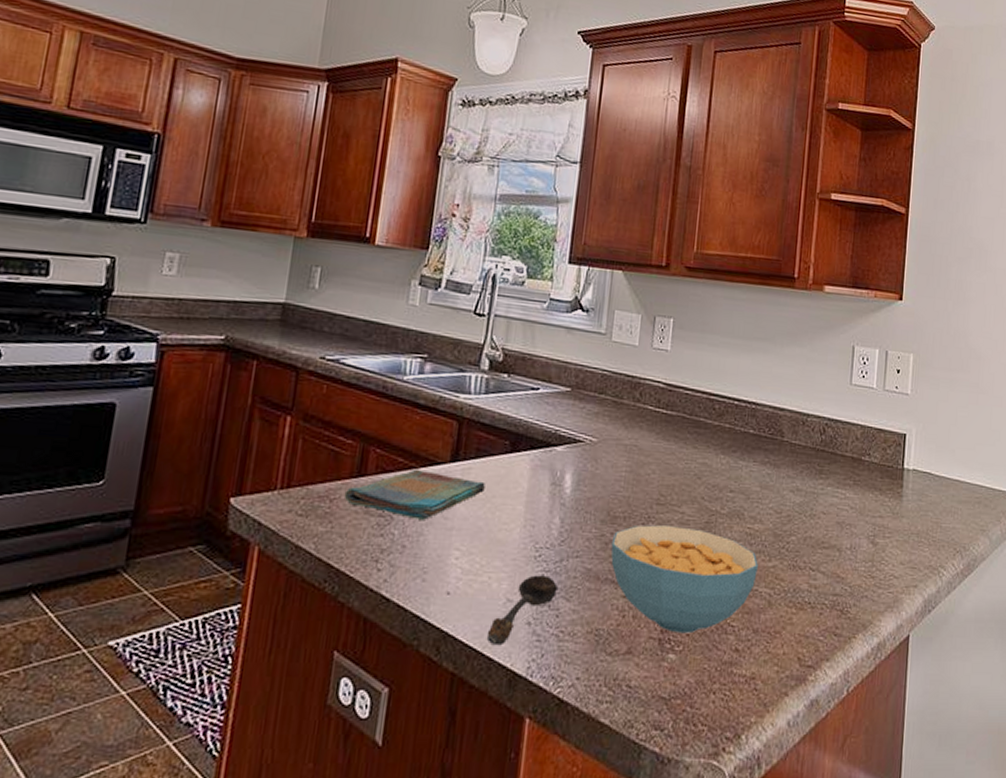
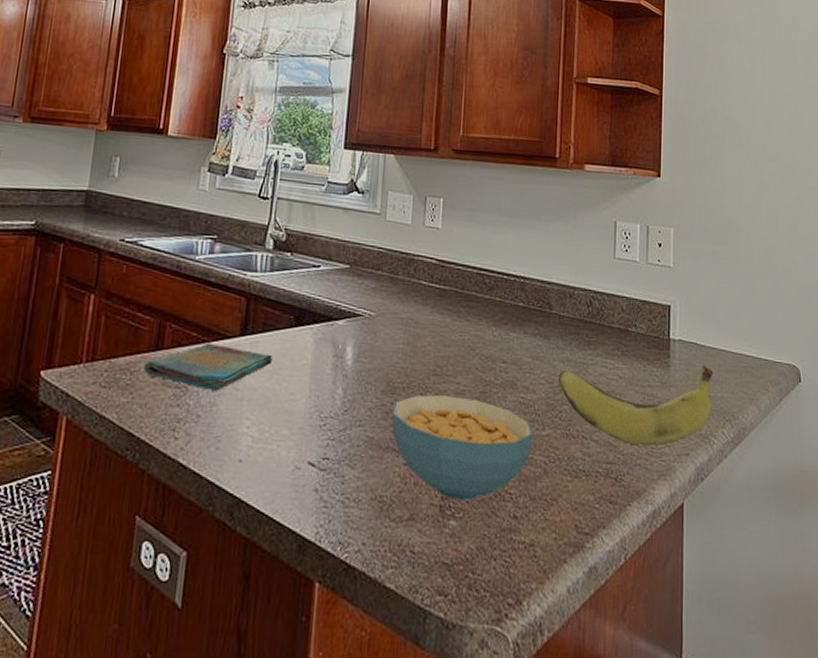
spoon: present [487,575,559,646] -> none [277,443,343,512]
banana: none [786,494,947,578] -> present [558,364,714,446]

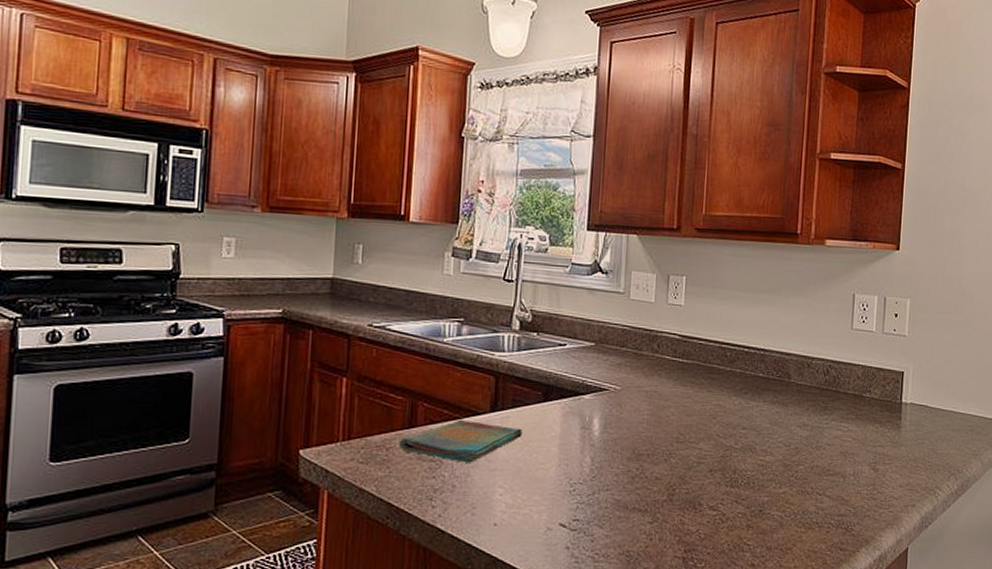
cereal bowl: present [391,395,533,501] -> none [637,460,770,552]
banana: present [558,364,714,446] -> none [794,425,942,499]

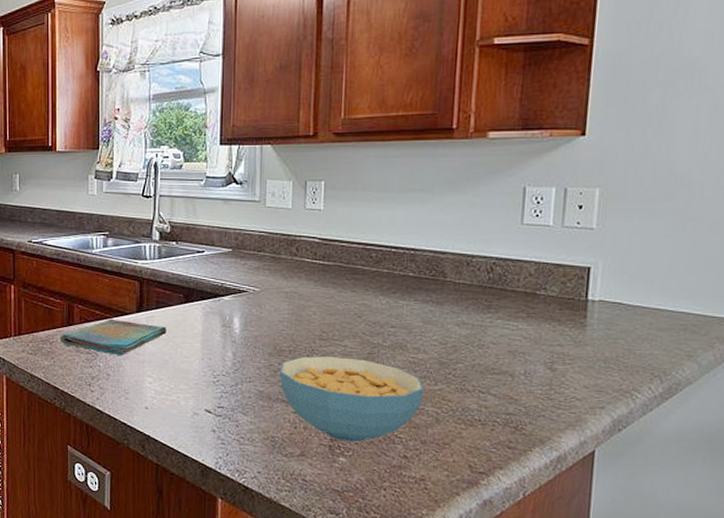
cereal bowl: none [637,460,770,552] -> present [279,356,424,442]

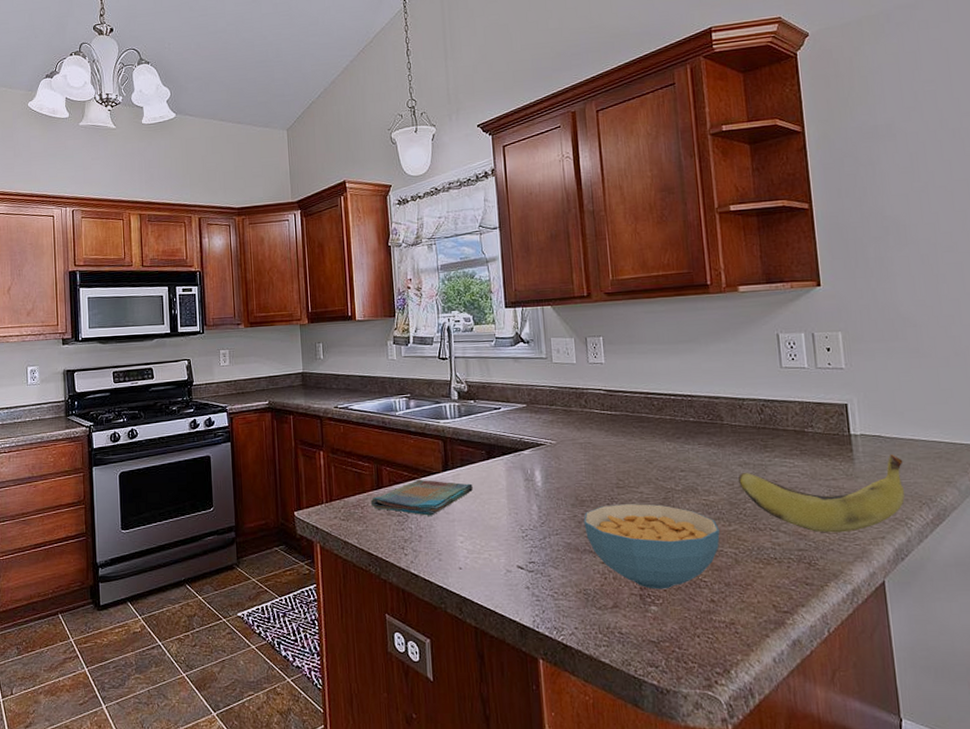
banana: none [452,323,642,400] -> present [737,454,905,533]

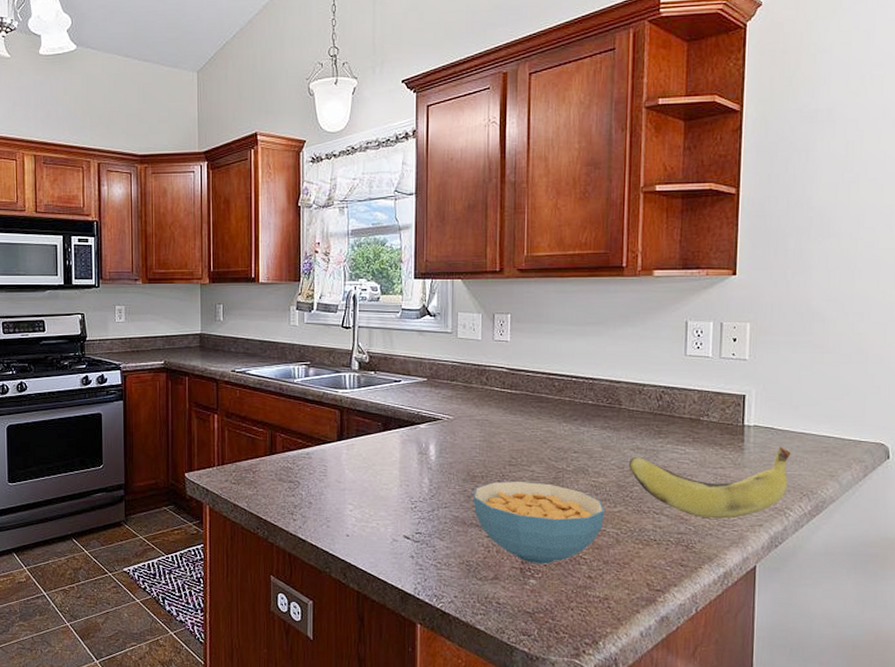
dish towel: present [370,479,473,516] -> none [262,447,366,484]

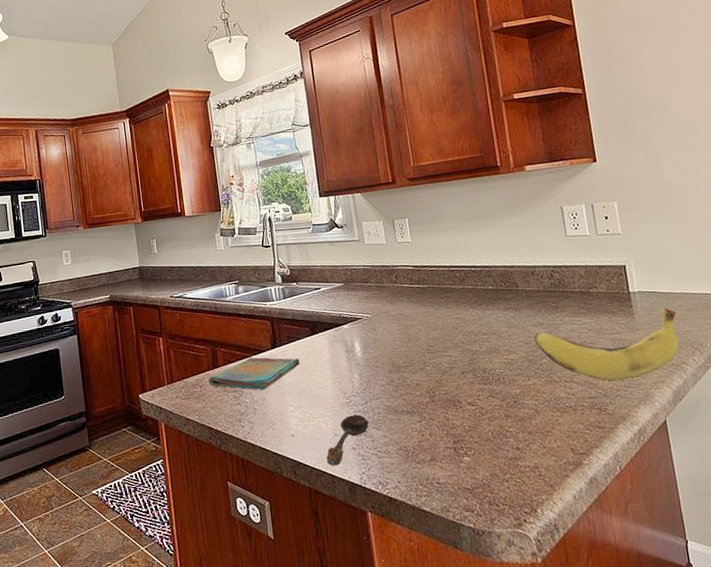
dish towel: none [262,447,366,484] -> present [208,357,300,390]
spoon: none [380,521,433,573] -> present [326,414,370,466]
cereal bowl: present [473,481,604,564] -> none [400,365,521,442]

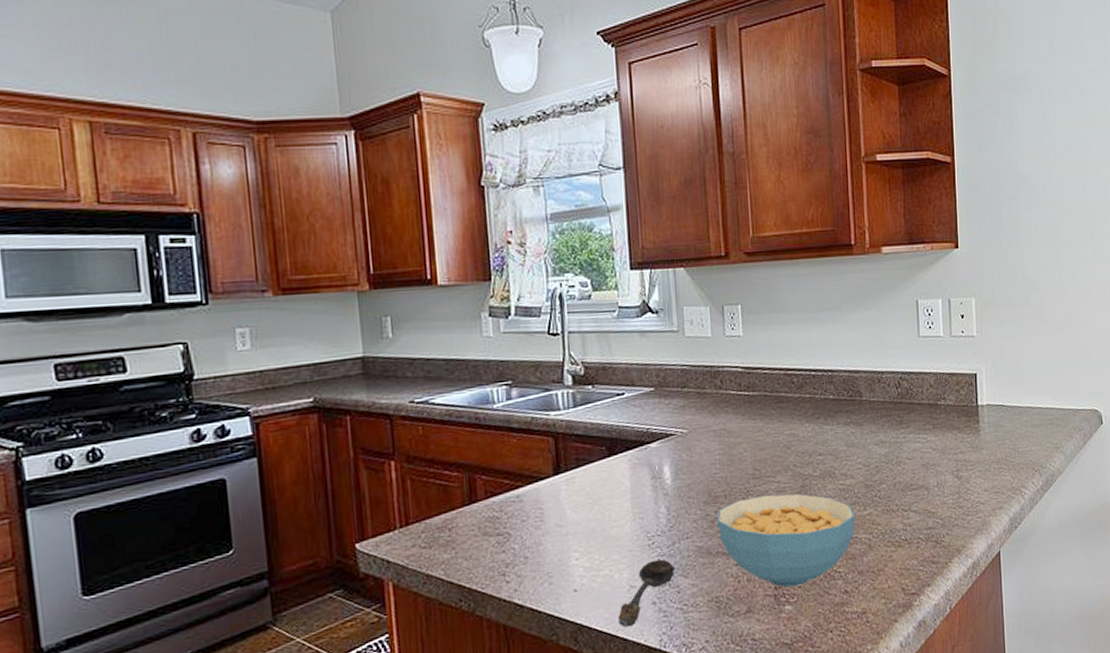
dish towel: present [208,357,300,390] -> none [460,487,591,532]
cereal bowl: none [400,365,521,442] -> present [717,493,855,587]
banana: present [534,307,680,381] -> none [874,423,1021,509]

